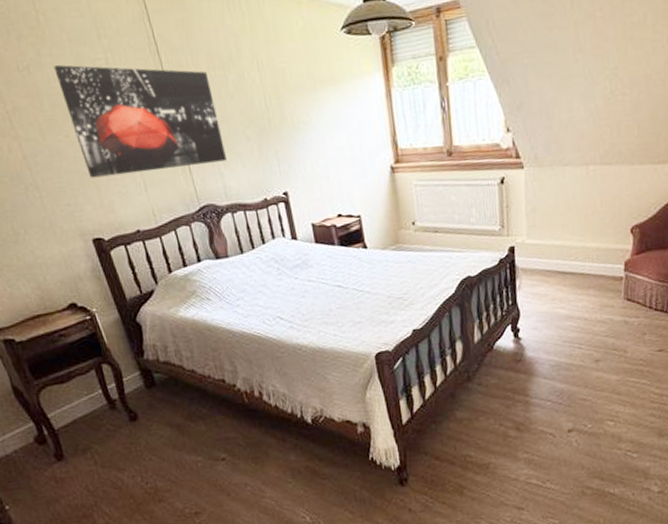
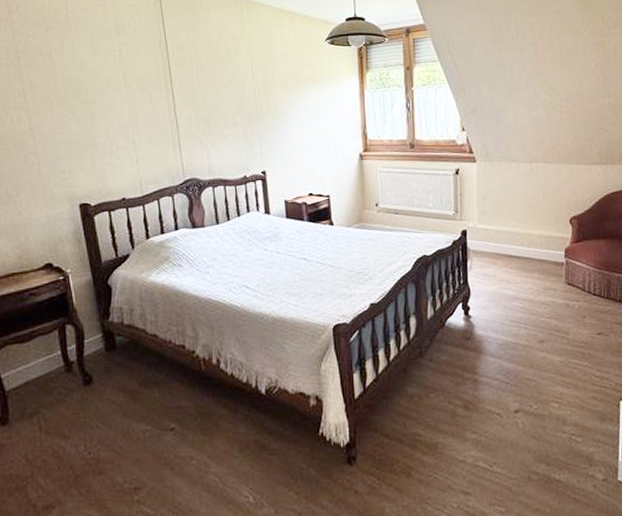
wall art: present [53,64,227,178] -> none [73,53,214,150]

